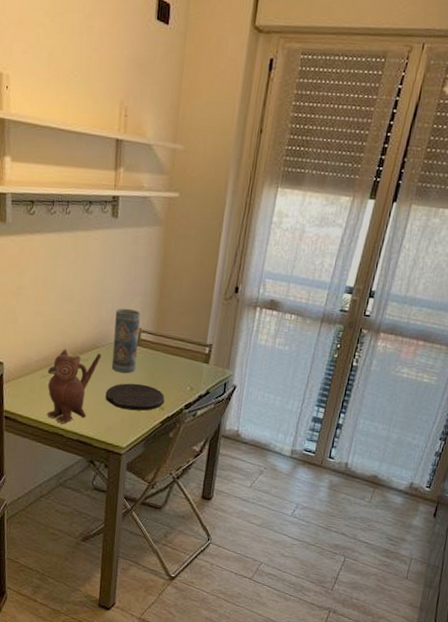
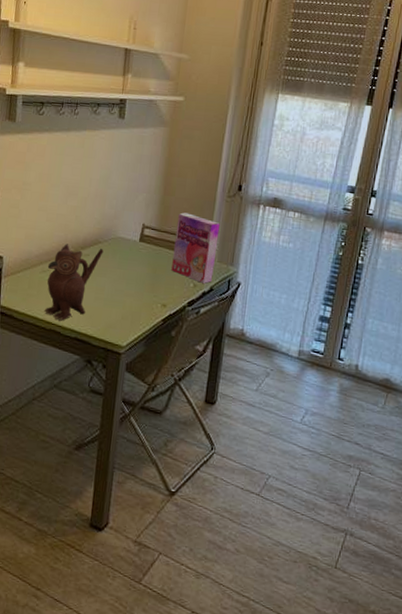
plate: present [105,383,165,411] -> none [106,279,167,308]
vase: present [111,308,140,373] -> none [113,204,144,269]
cereal box: none [168,316,217,387] -> present [171,212,220,284]

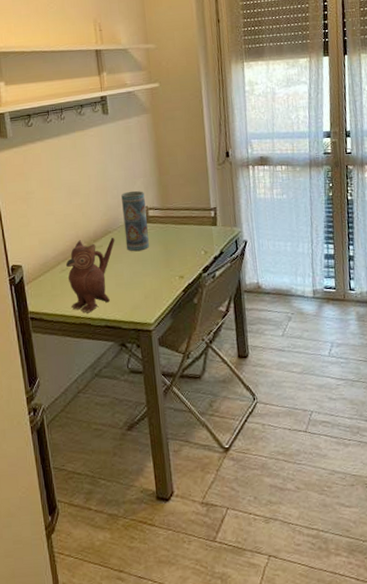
vase: none [113,204,144,269] -> present [121,190,149,252]
cereal box: present [171,212,220,284] -> none [176,187,221,249]

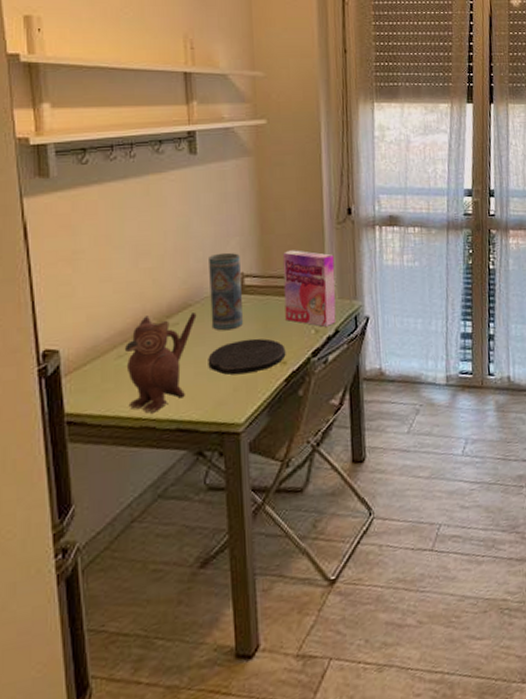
plate: none [125,258,183,286] -> present [208,338,286,375]
cereal box: none [176,187,221,249] -> present [282,250,336,327]

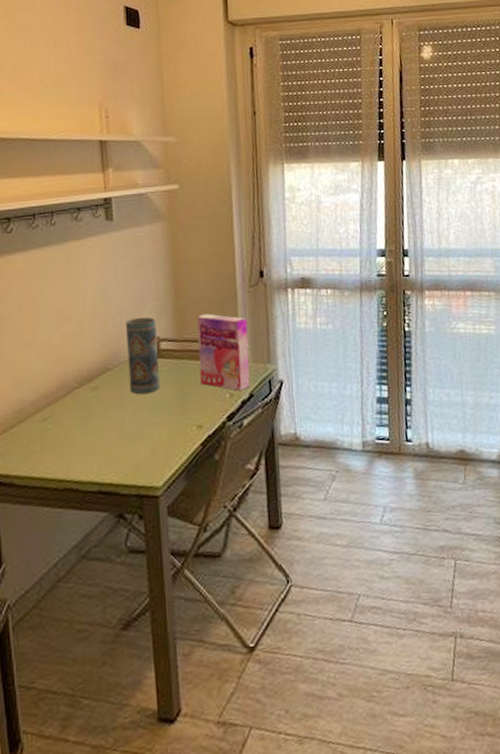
teapot: present [125,312,197,413] -> none [49,376,116,475]
plate: present [208,338,286,375] -> none [127,402,202,438]

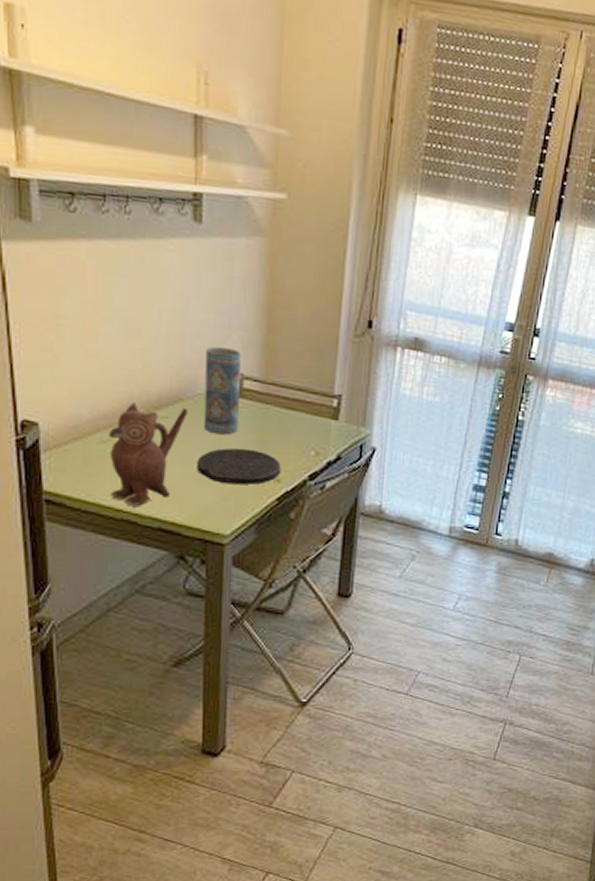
teapot: none [49,376,116,475] -> present [109,402,188,507]
plate: none [127,402,202,438] -> present [196,447,281,485]
cereal box: present [196,313,251,391] -> none [284,357,346,450]

